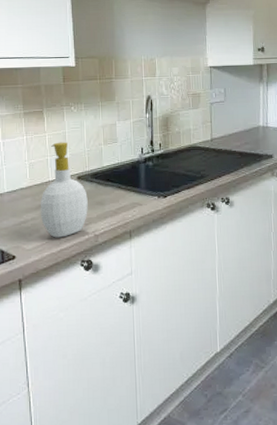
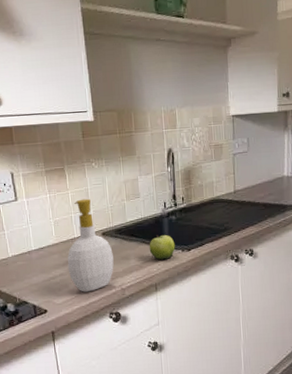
fruit: none [125,180,151,206] -> present [149,234,175,260]

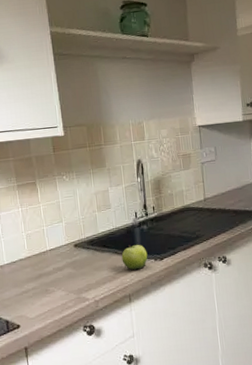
soap bottle: present [67,198,114,292] -> none [39,211,87,306]

